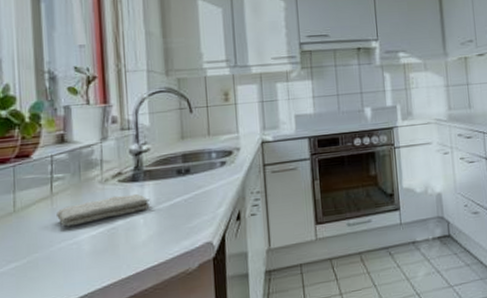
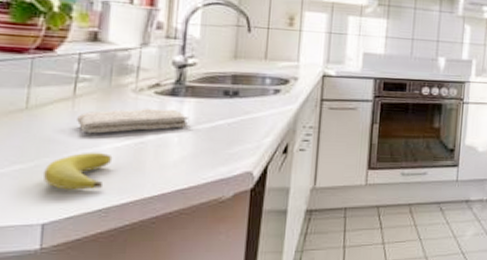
banana: none [34,242,91,281] -> present [42,152,113,190]

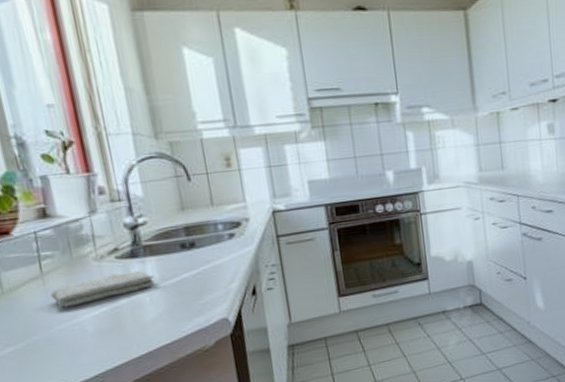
banana: present [42,152,113,190] -> none [35,322,95,363]

